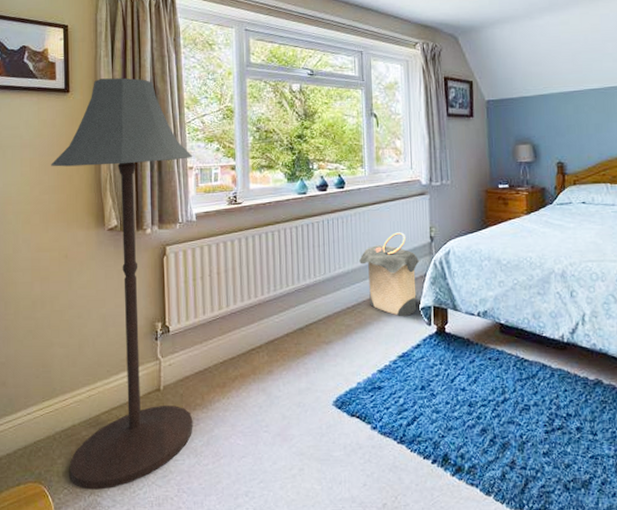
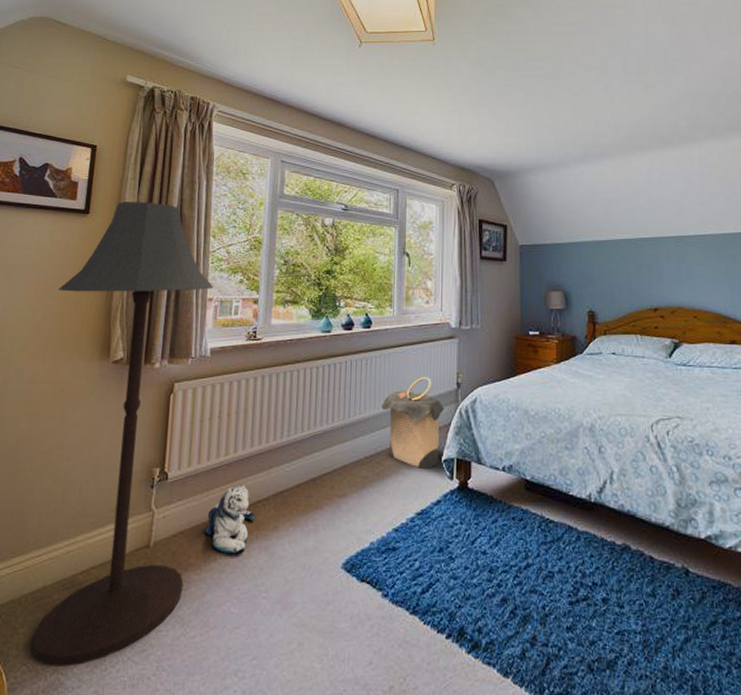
plush toy: none [207,335,251,395] -> present [205,485,256,554]

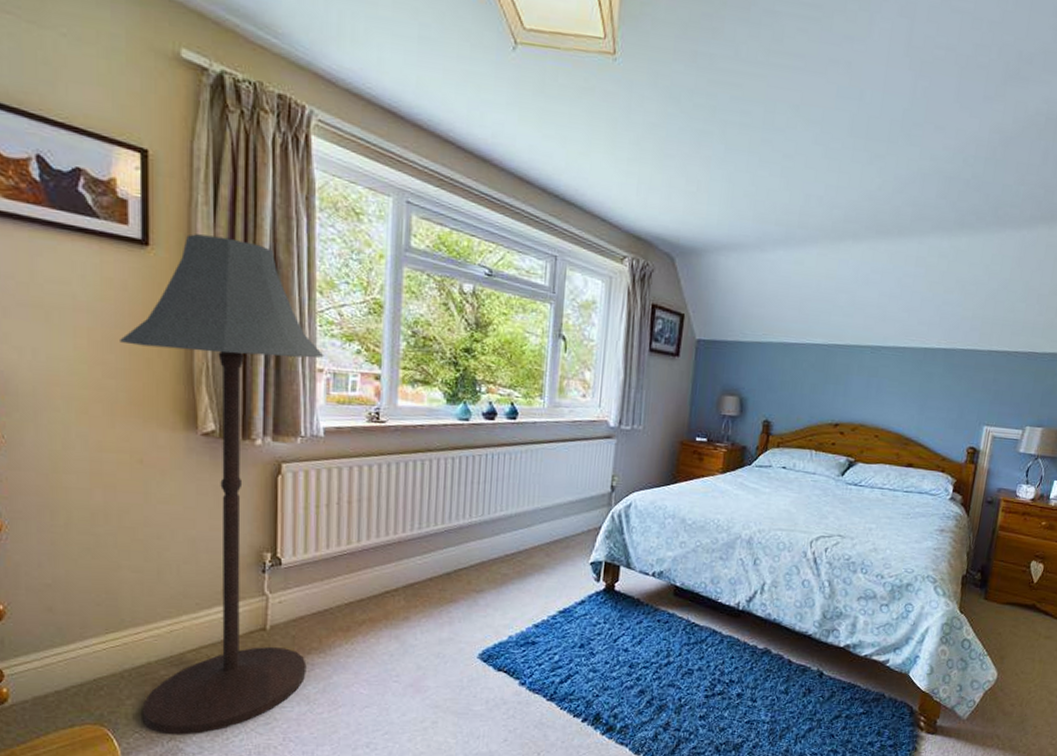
plush toy: present [205,485,256,554] -> none [328,574,384,640]
laundry hamper: present [381,377,446,470] -> none [526,477,598,571]

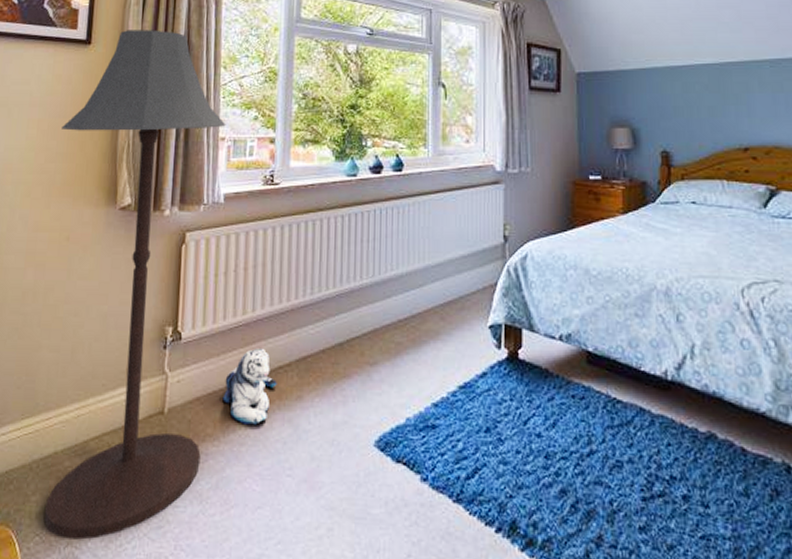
plush toy: none [328,574,384,640] -> present [222,348,277,425]

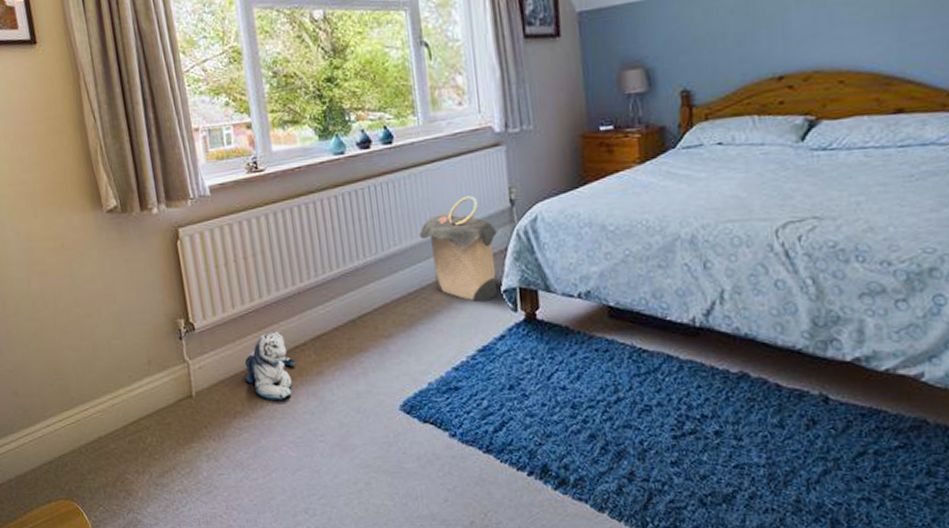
floor lamp: present [45,30,226,540] -> none [29,19,236,507]
laundry hamper: none [416,228,492,337] -> present [419,196,500,303]

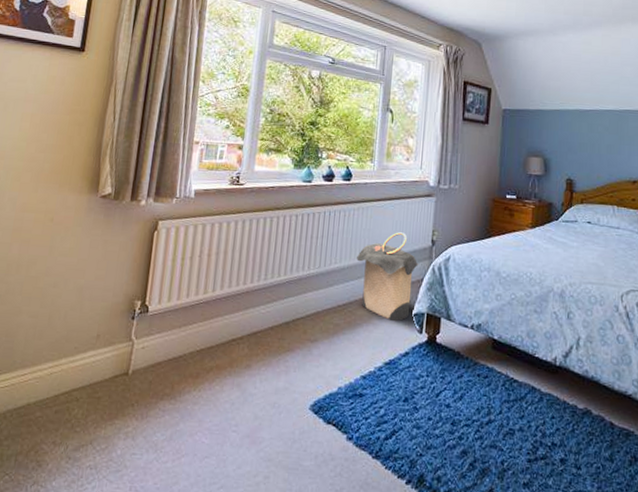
plush toy: present [244,331,296,401] -> none [181,322,230,387]

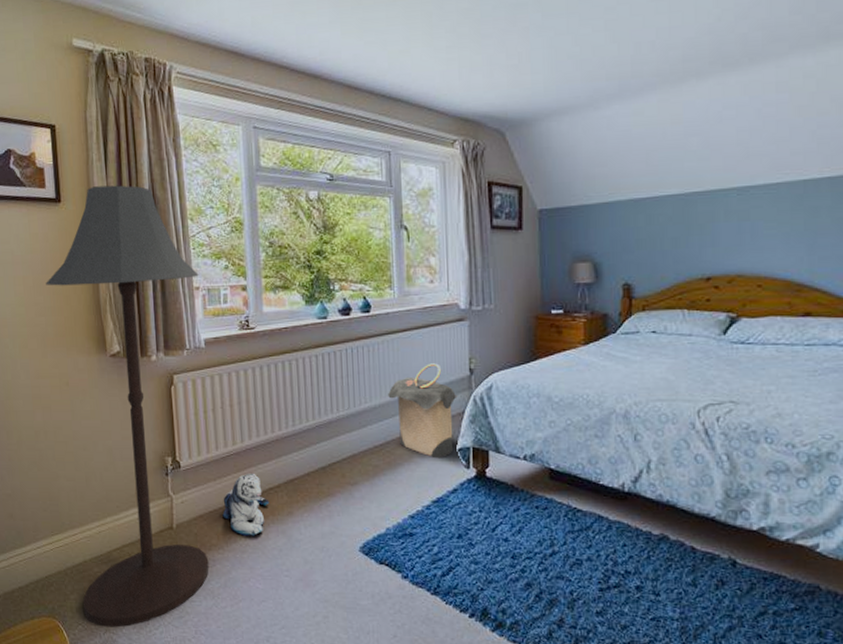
floor lamp: none [14,42,201,480] -> present [46,185,209,628]
plush toy: none [181,322,230,387] -> present [222,473,269,536]

